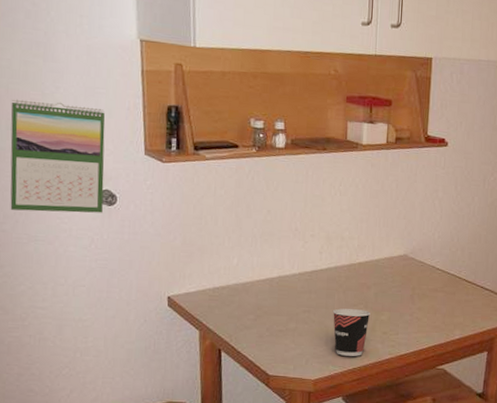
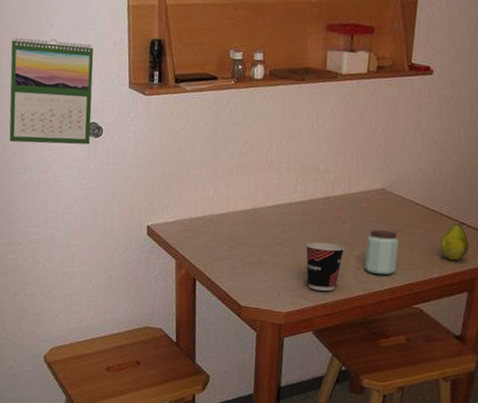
peanut butter: none [391,294,422,338] -> present [365,229,399,275]
fruit: none [460,286,487,322] -> present [440,222,470,261]

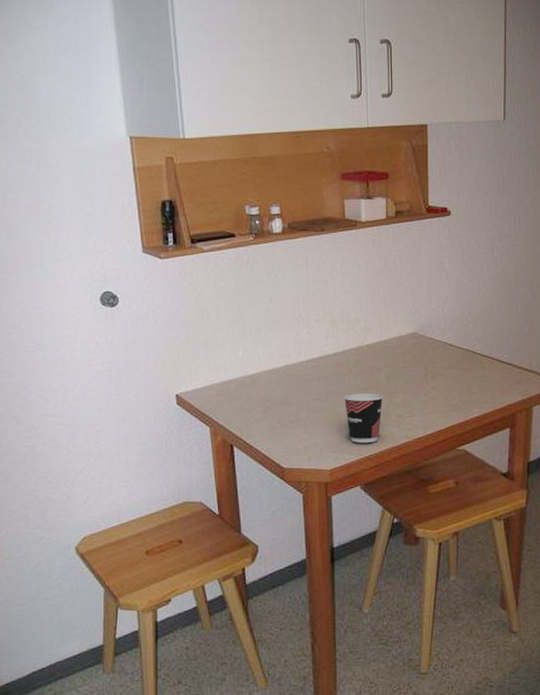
calendar: present [9,37,94,145] -> none [9,207,105,319]
peanut butter: present [365,229,399,275] -> none [405,374,437,419]
fruit: present [440,222,470,261] -> none [477,359,506,398]

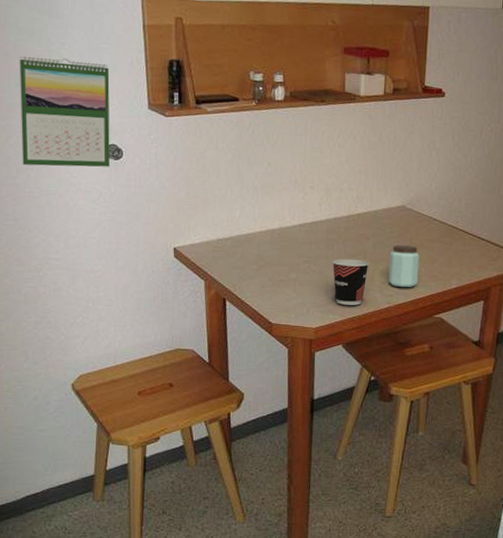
calendar: none [9,207,105,319] -> present [19,55,110,167]
peanut butter: none [405,374,437,419] -> present [389,244,420,287]

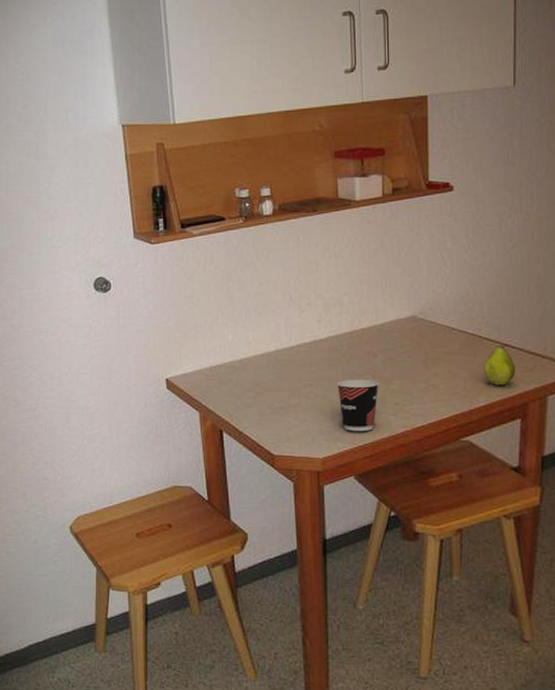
calendar: present [19,55,110,167] -> none [10,196,98,305]
peanut butter: present [389,244,420,287] -> none [403,359,438,407]
fruit: none [457,236,484,272] -> present [483,344,516,386]

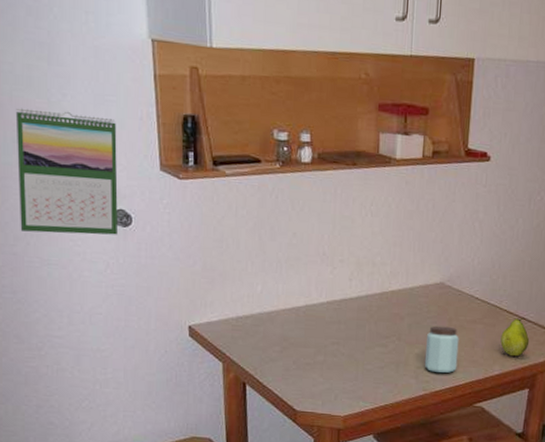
calendar: none [10,196,98,305] -> present [15,108,118,235]
cup: present [336,380,379,431] -> none [363,340,404,392]
peanut butter: none [403,359,438,407] -> present [425,325,459,373]

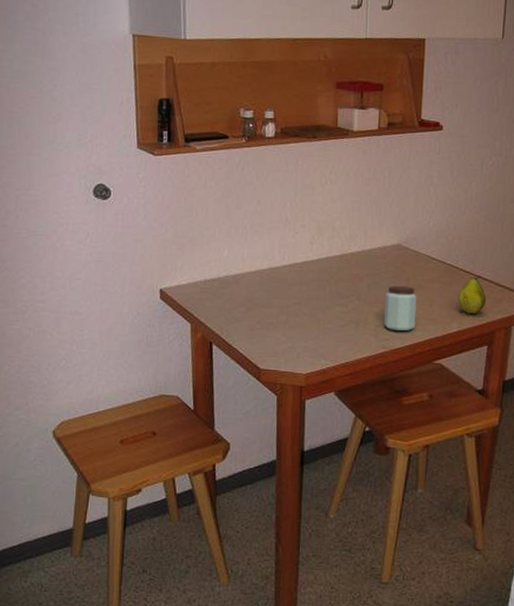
calendar: present [15,108,118,235] -> none [11,98,100,208]

